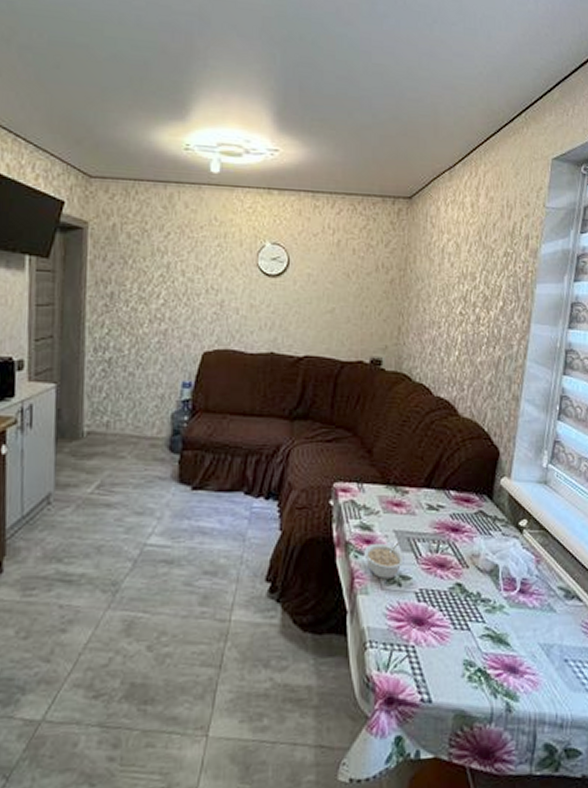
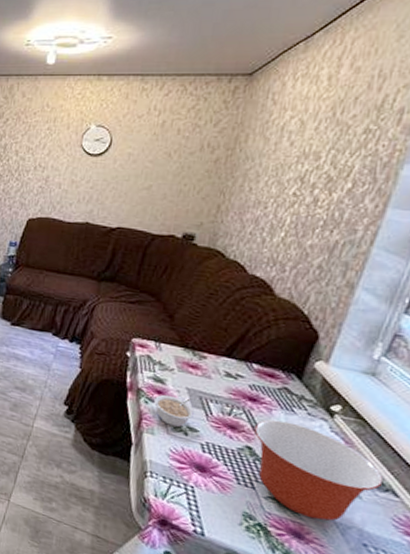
mixing bowl: none [461,547,569,648] -> present [255,419,384,521]

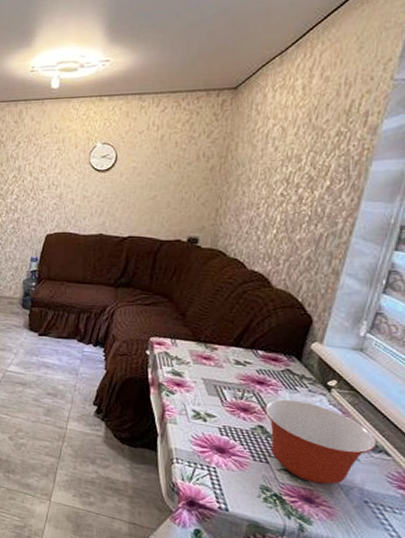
legume: present [154,394,196,427] -> none [175,386,212,415]

